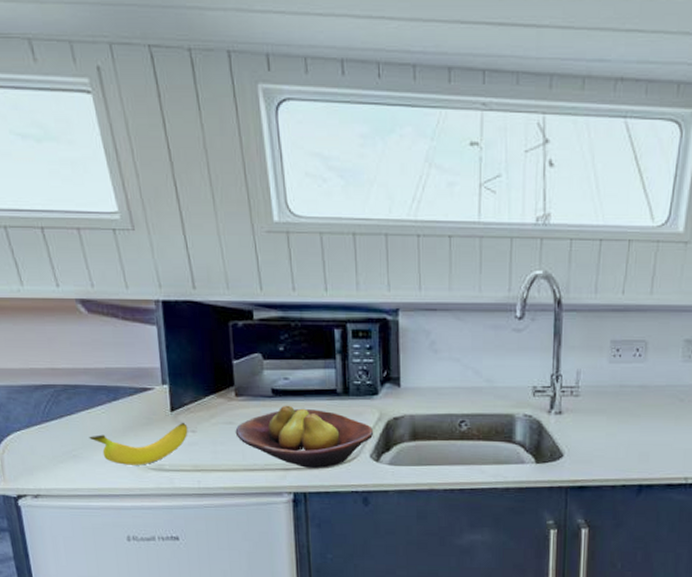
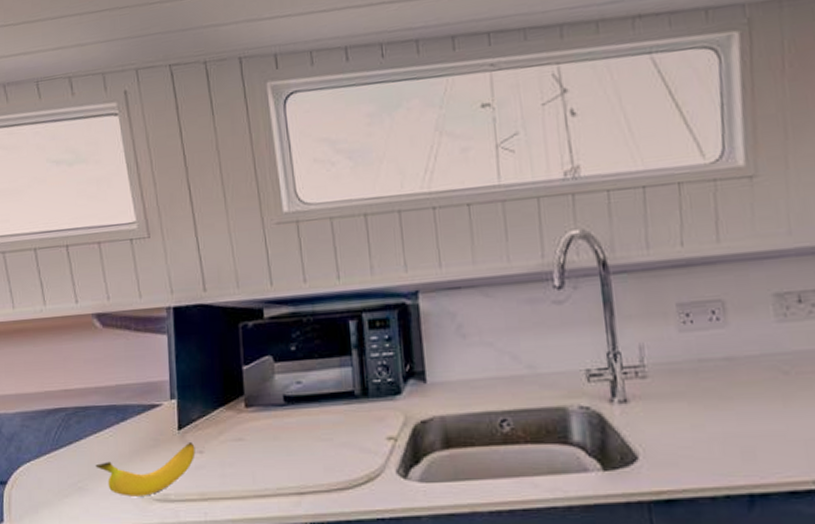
fruit bowl: present [235,405,374,469] -> none [245,413,400,492]

